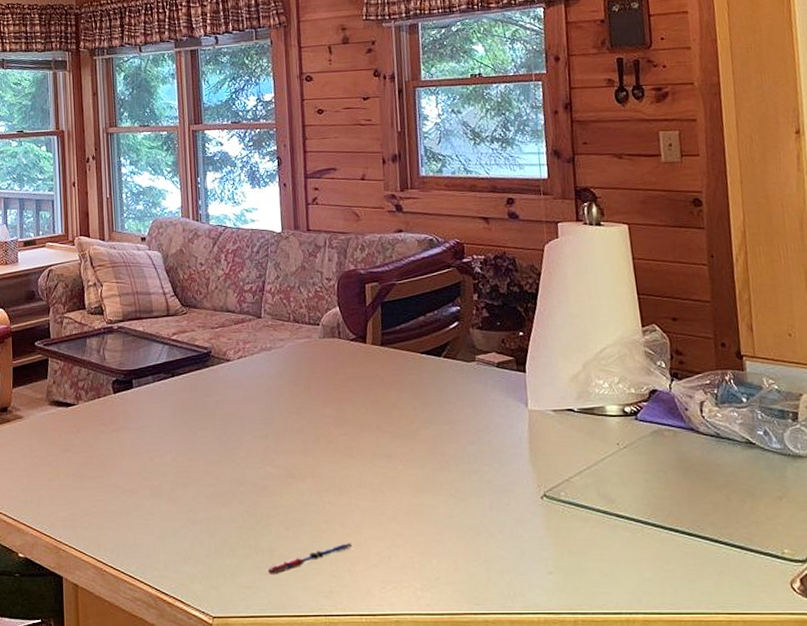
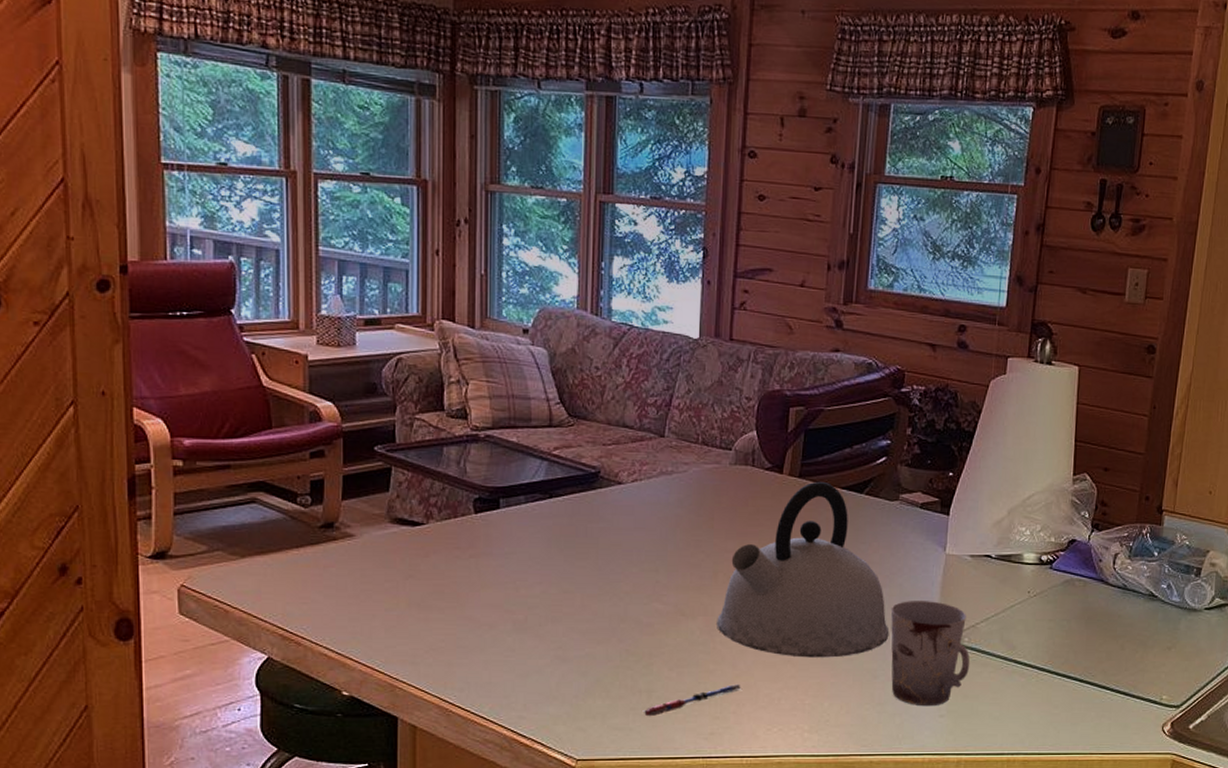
kettle: none [323,348,486,516] -> present [717,481,889,658]
cup: none [483,456,571,563] -> present [890,601,970,707]

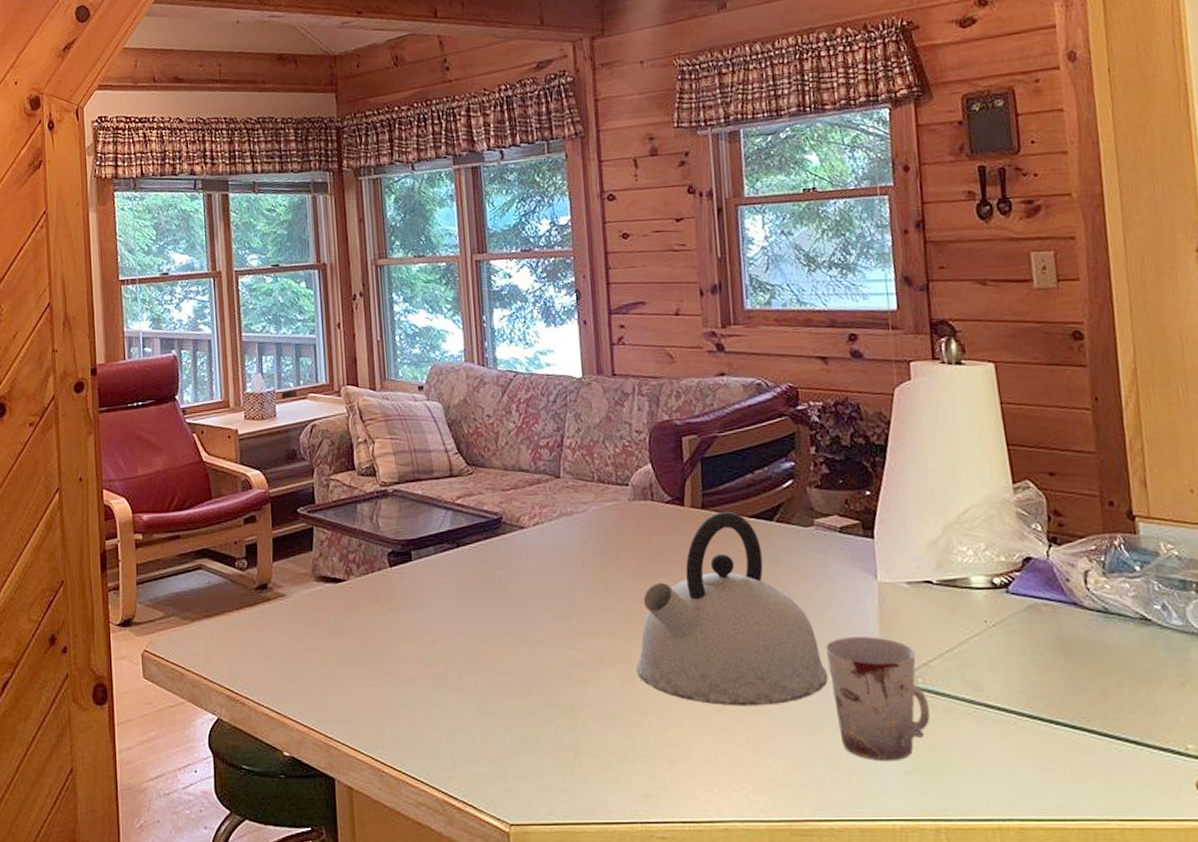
pen: present [643,684,741,717] -> none [571,738,672,776]

